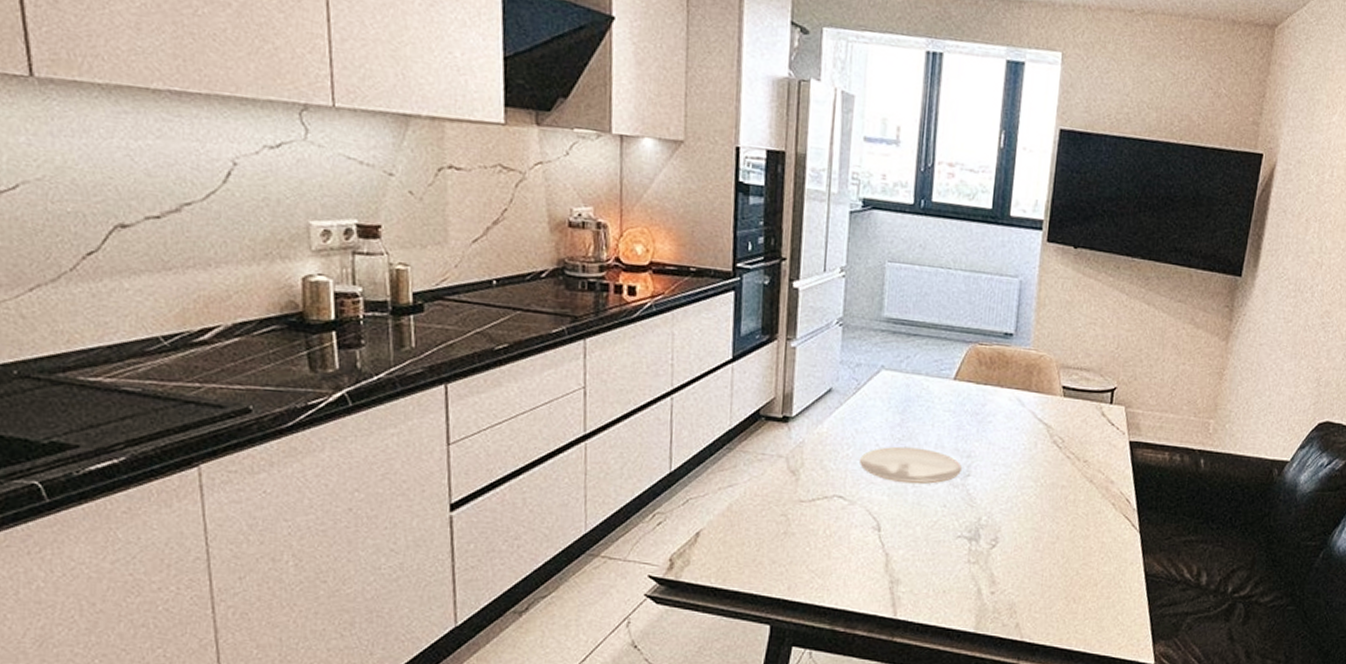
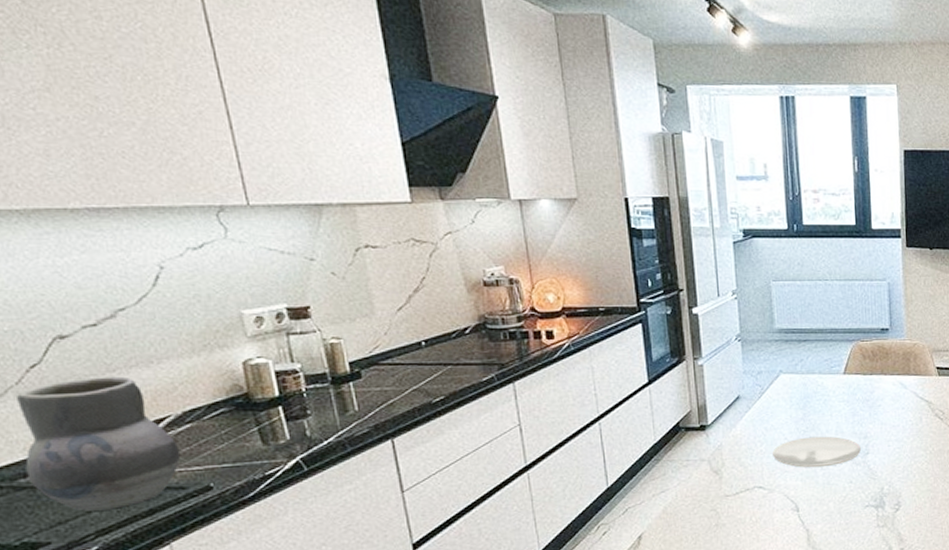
ceramic jug: none [66,273,224,420] -> present [17,376,181,511]

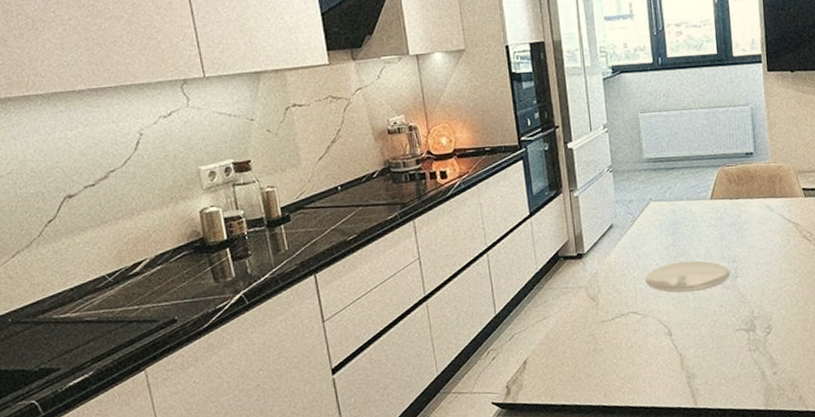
ceramic jug: present [17,376,181,511] -> none [38,227,154,342]

